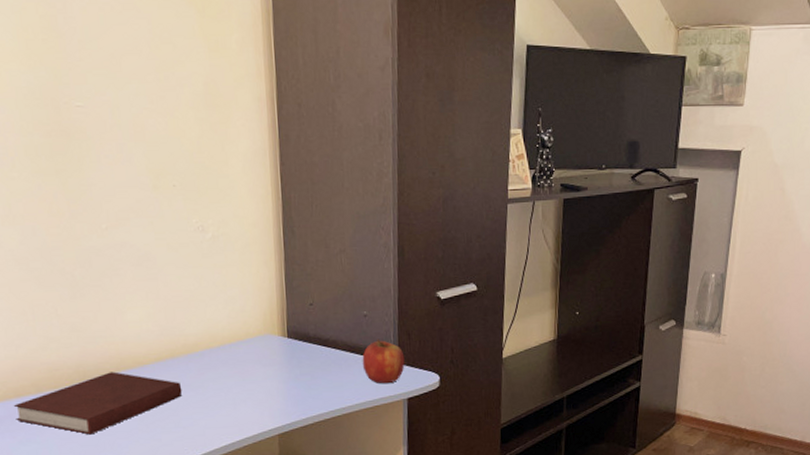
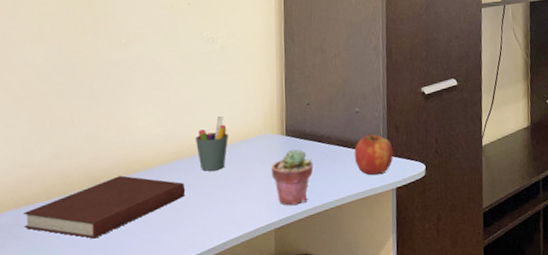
pen holder: none [189,313,226,371] -> present [195,115,228,171]
potted succulent: none [272,352,319,412] -> present [271,149,314,206]

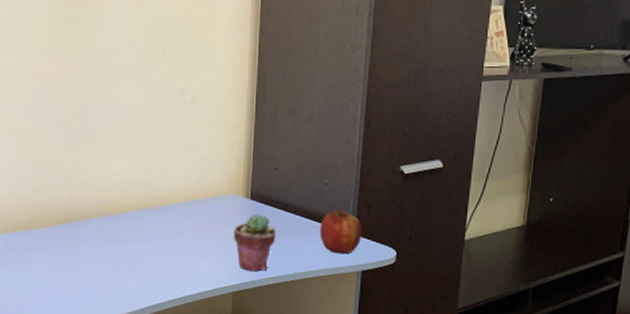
notebook: present [22,175,186,239] -> none [10,216,151,272]
pen holder: present [195,115,228,171] -> none [162,170,194,224]

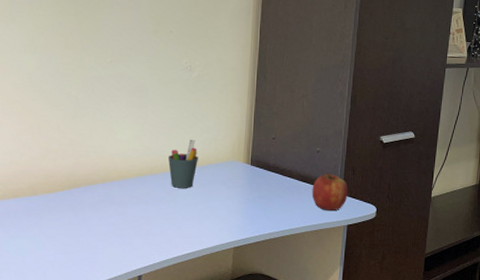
pen holder: none [162,170,194,224] -> present [167,139,198,188]
potted succulent: present [233,214,276,272] -> none [234,178,274,229]

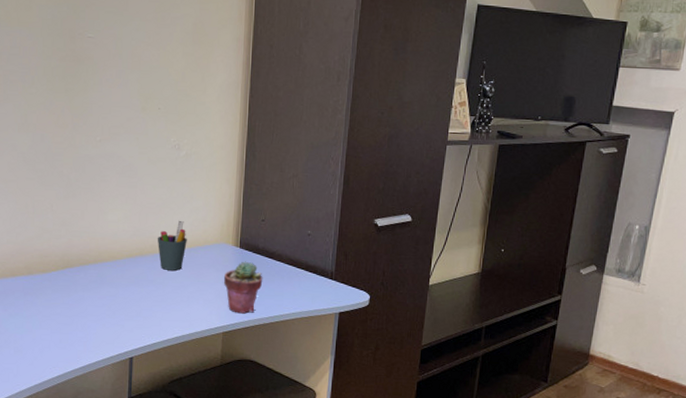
potted succulent: none [234,178,274,229] -> present [223,261,263,314]
apple: present [312,172,348,211] -> none [302,256,340,298]

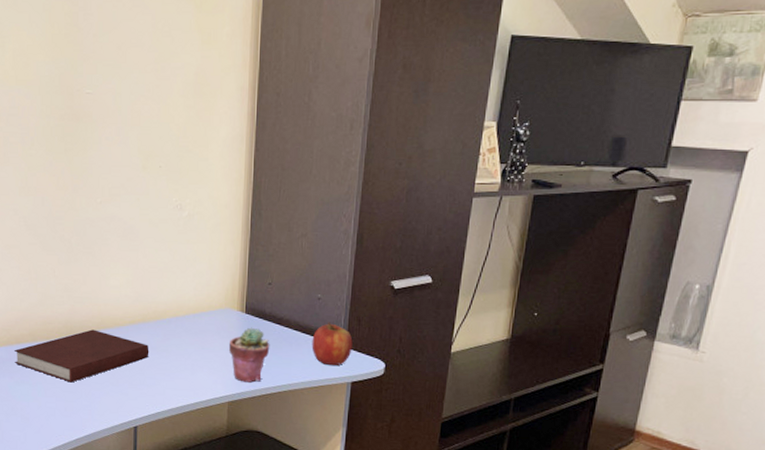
notebook: none [8,262,146,315] -> present [13,329,149,383]
pen holder: present [157,220,187,271] -> none [159,284,191,337]
apple: none [302,256,340,298] -> present [311,322,353,366]

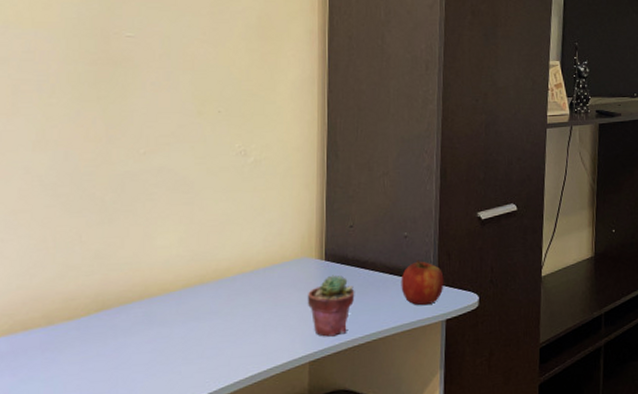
notebook: present [13,329,149,383] -> none [18,300,209,370]

